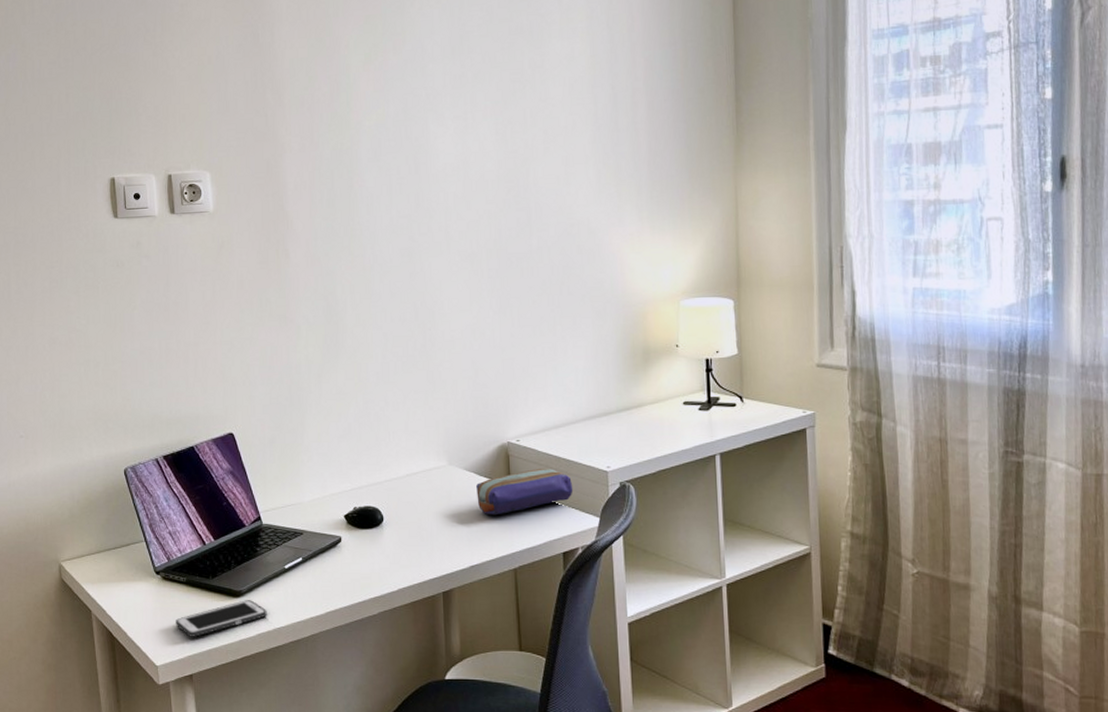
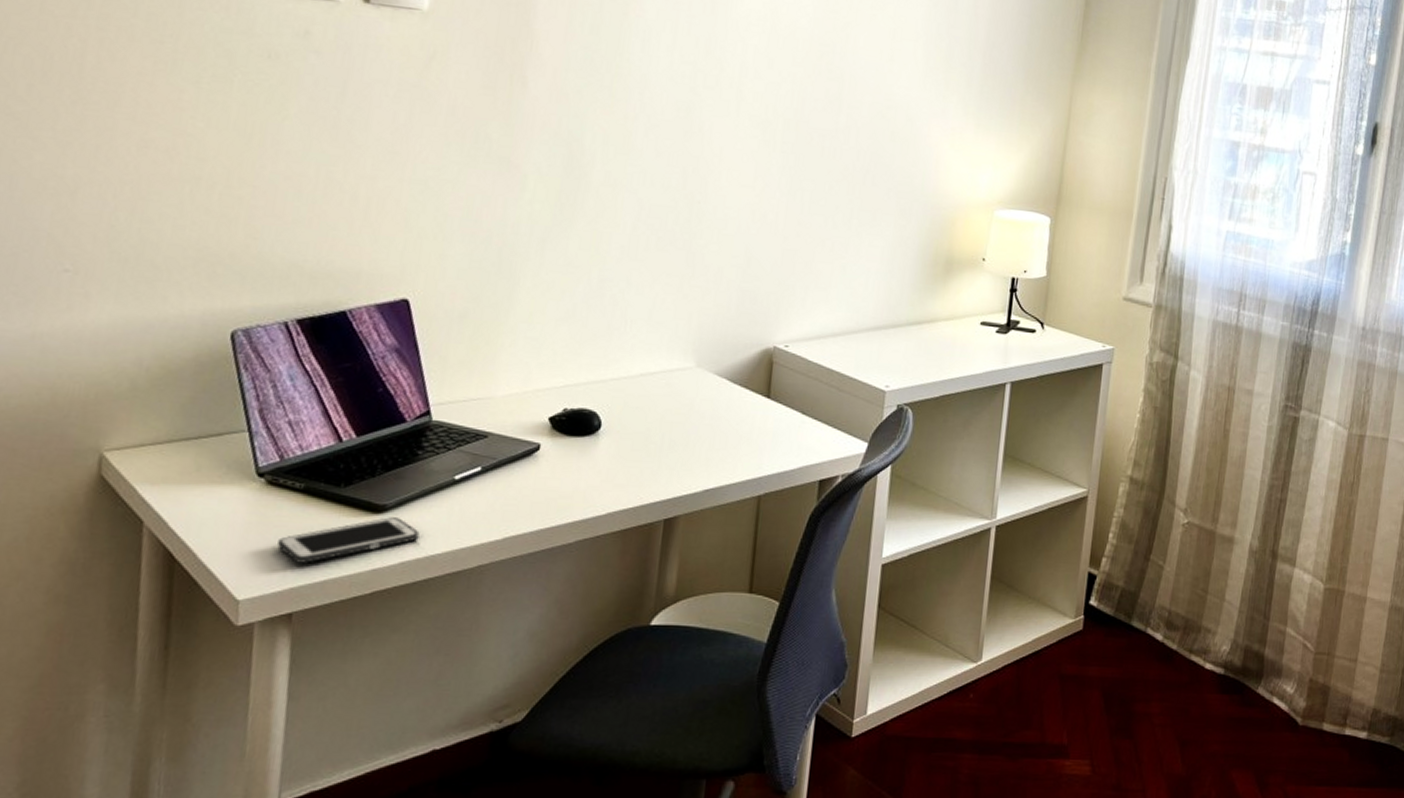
pencil case: present [476,467,573,516] -> none [725,380,843,432]

